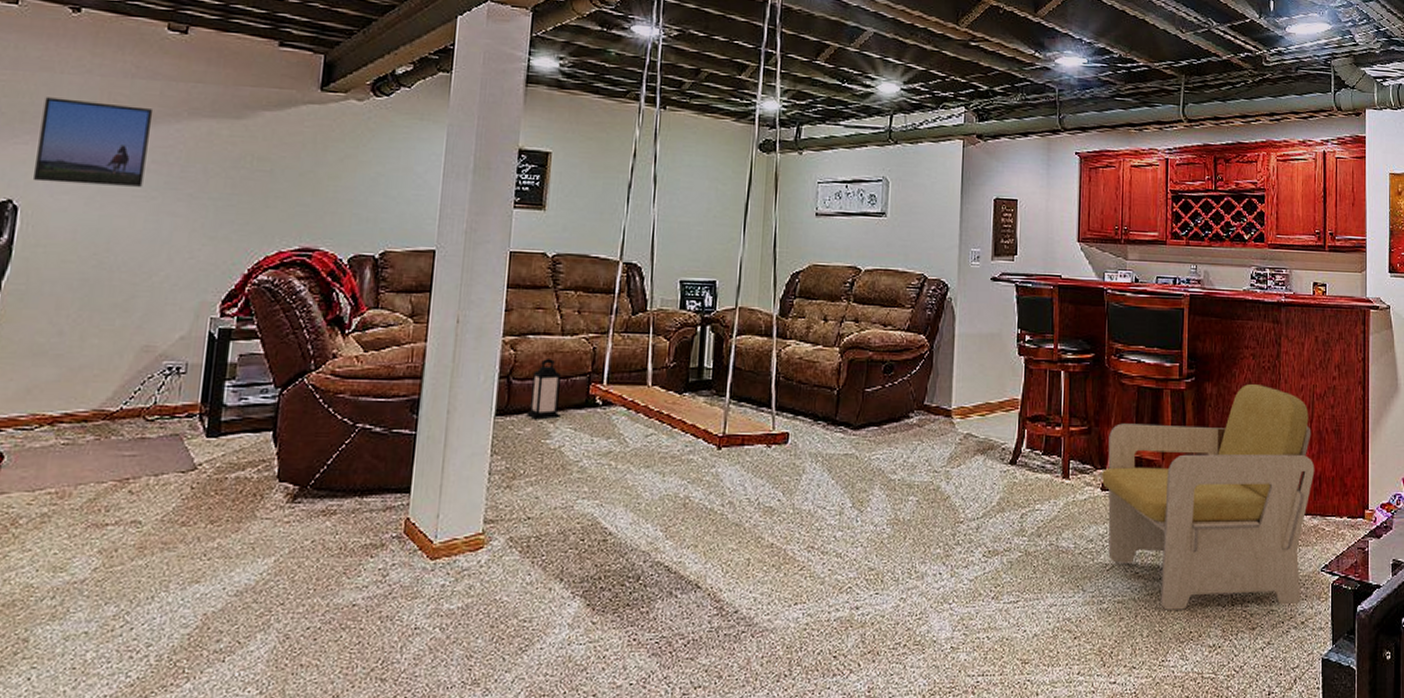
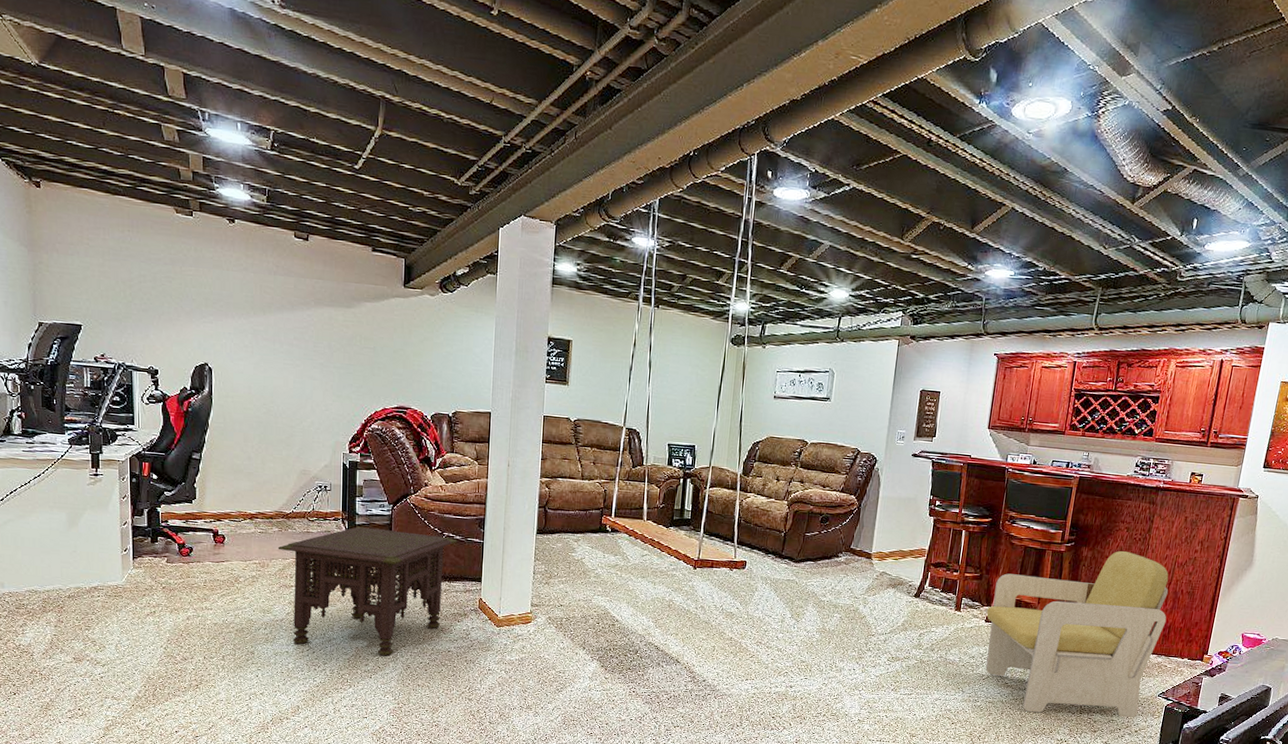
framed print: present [32,97,154,187] -> none [218,288,291,357]
side table: none [89,424,377,624] -> present [277,526,458,656]
lantern: present [527,357,561,420] -> none [558,495,582,539]

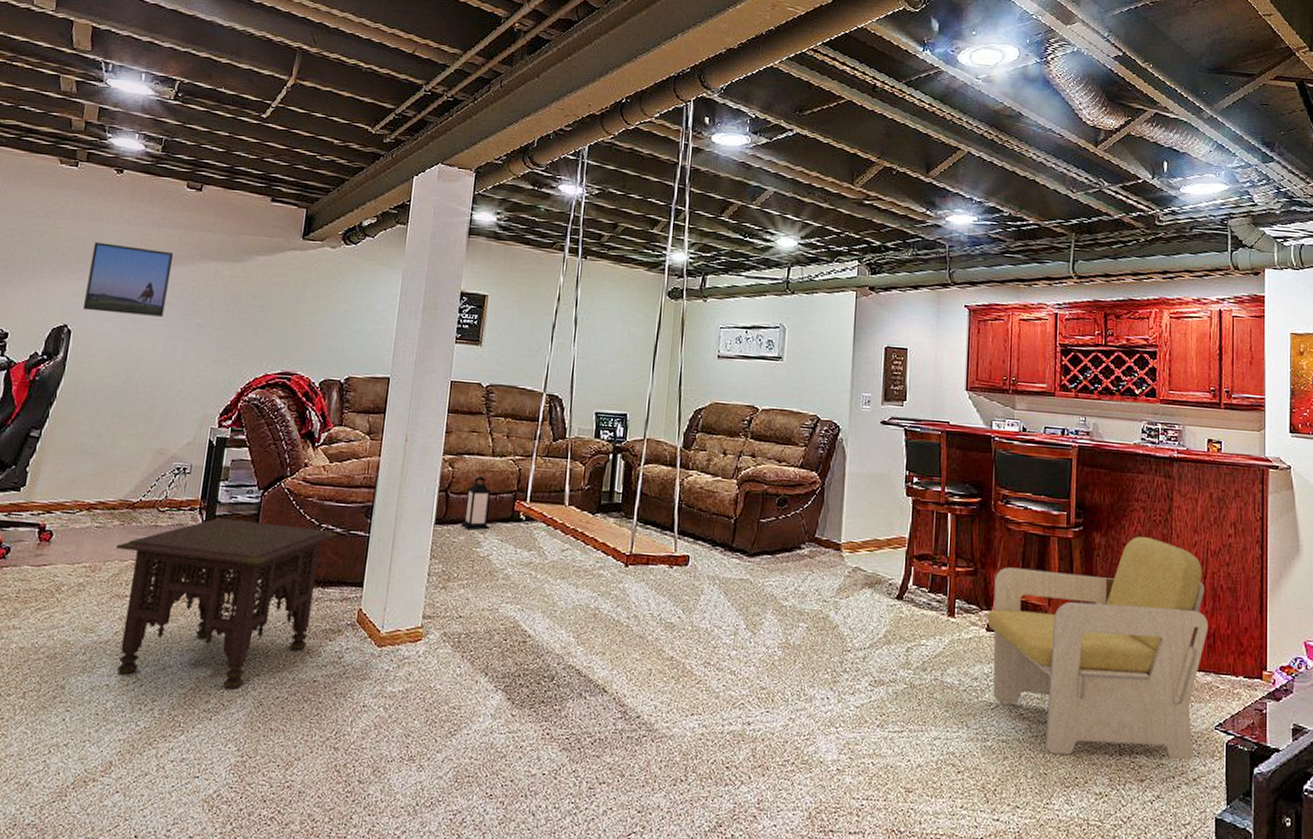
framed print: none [218,288,291,357] -> present [82,242,174,317]
lantern: none [558,495,582,539] -> present [461,475,491,531]

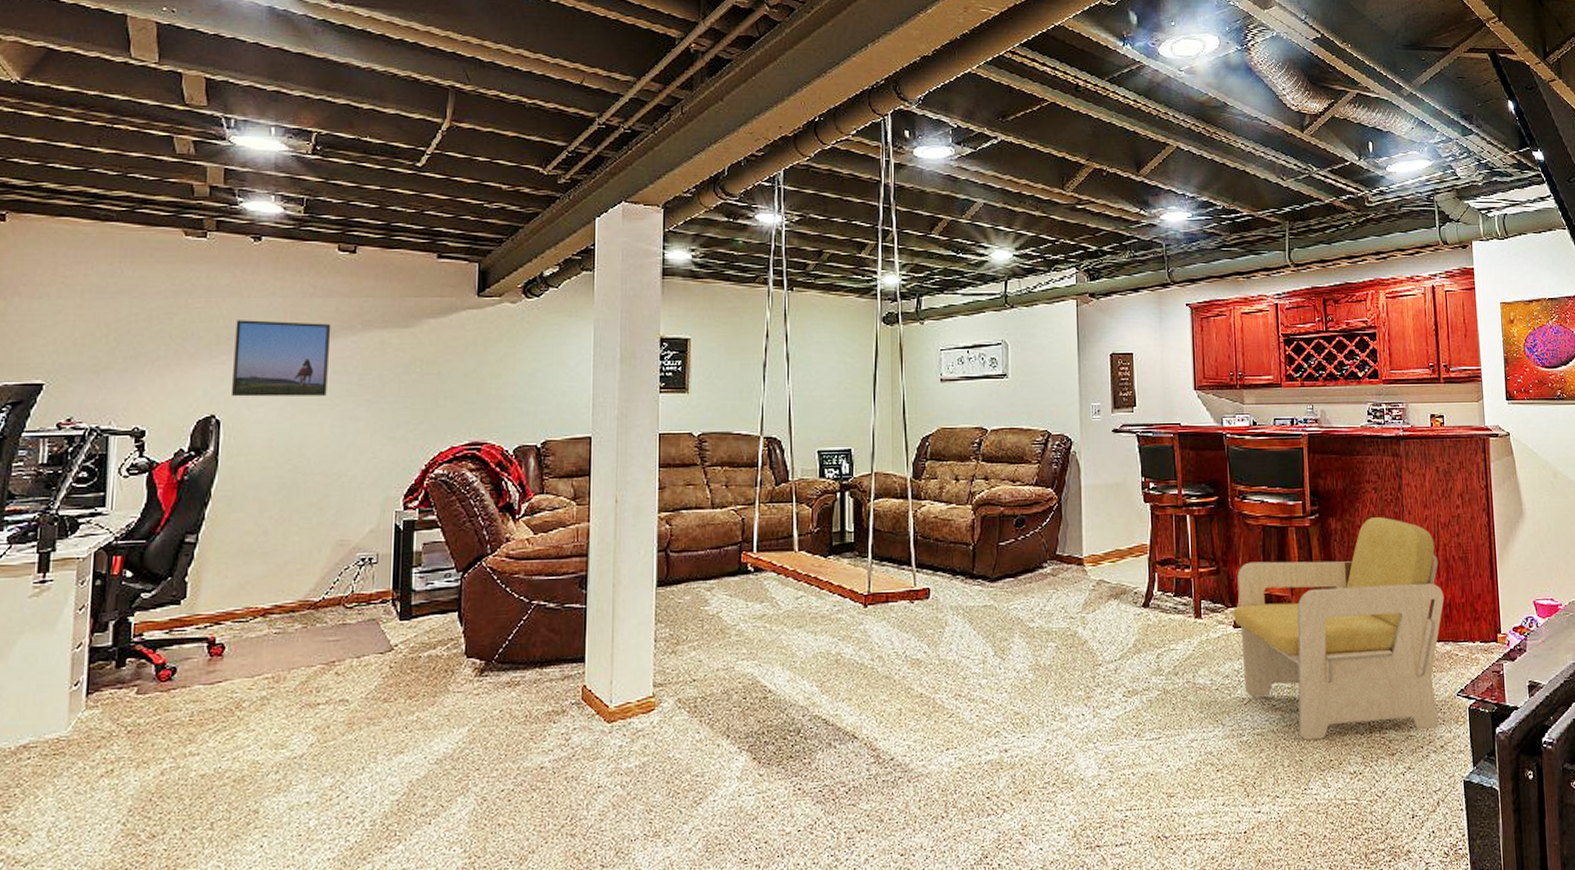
side table: present [115,518,338,690] -> none [300,606,551,789]
lantern: present [461,475,491,531] -> none [685,530,716,589]

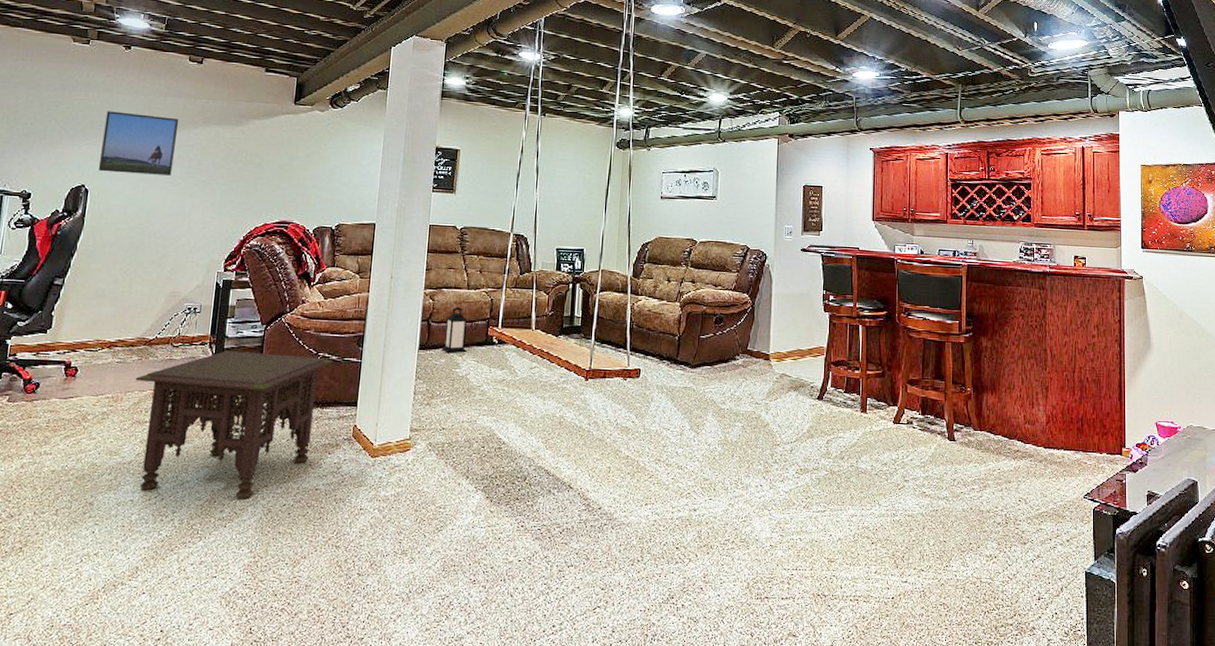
side table: none [300,606,551,789] -> present [135,350,334,500]
lantern: none [685,530,716,589] -> present [442,306,467,354]
chair: present [1233,517,1445,740] -> none [894,340,1078,525]

